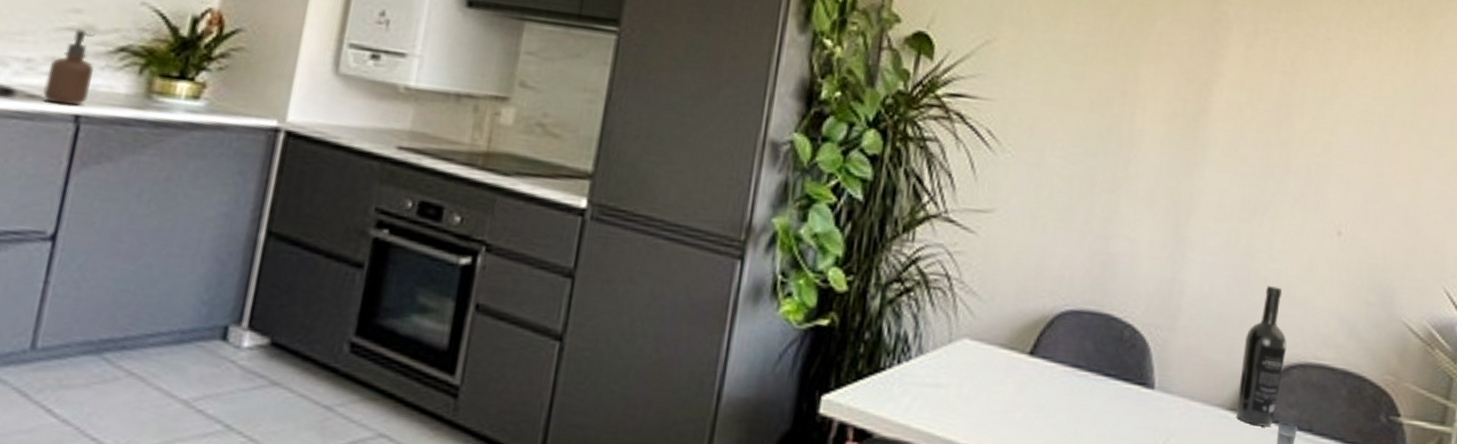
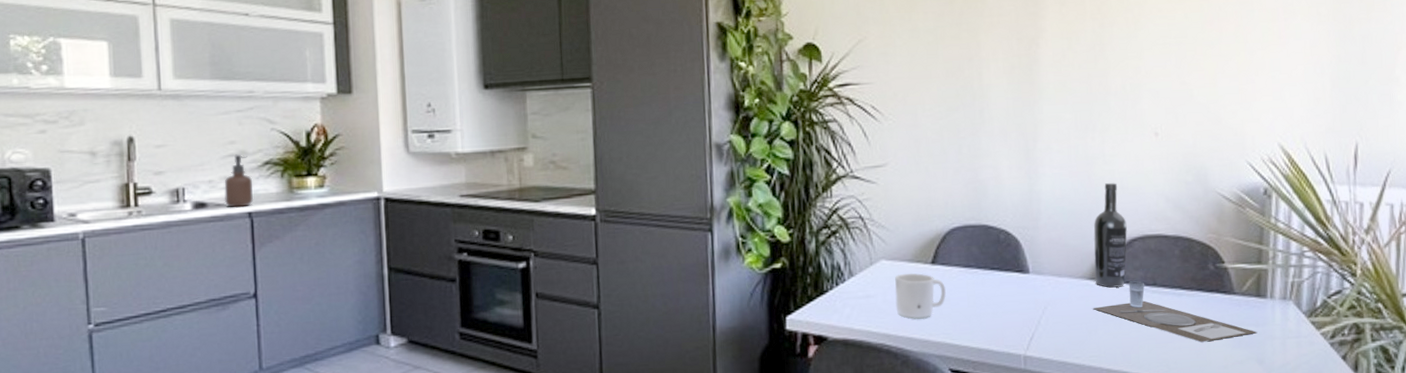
mug: none [972,361,1042,430] -> present [894,273,946,320]

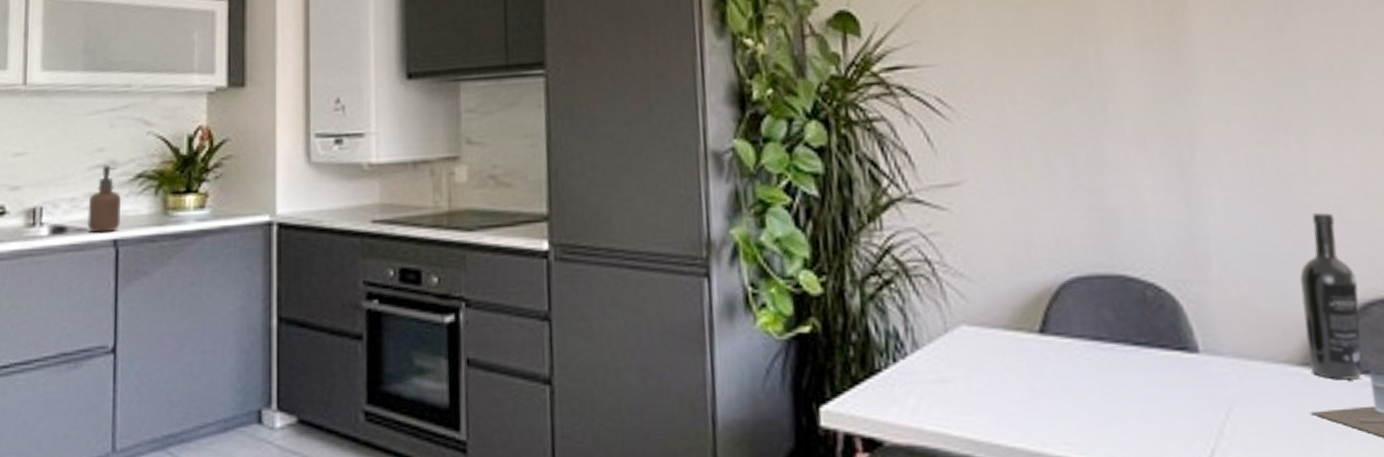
mug: present [894,273,946,320] -> none [983,346,1066,420]

